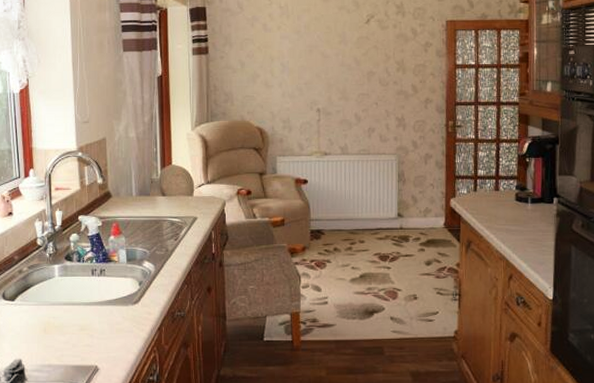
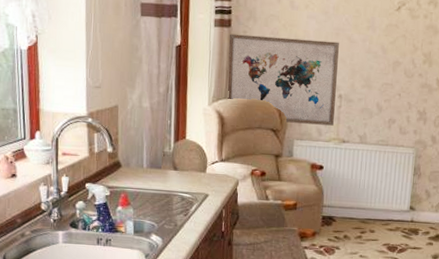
wall art: none [207,58,314,140] -> present [227,33,339,126]

